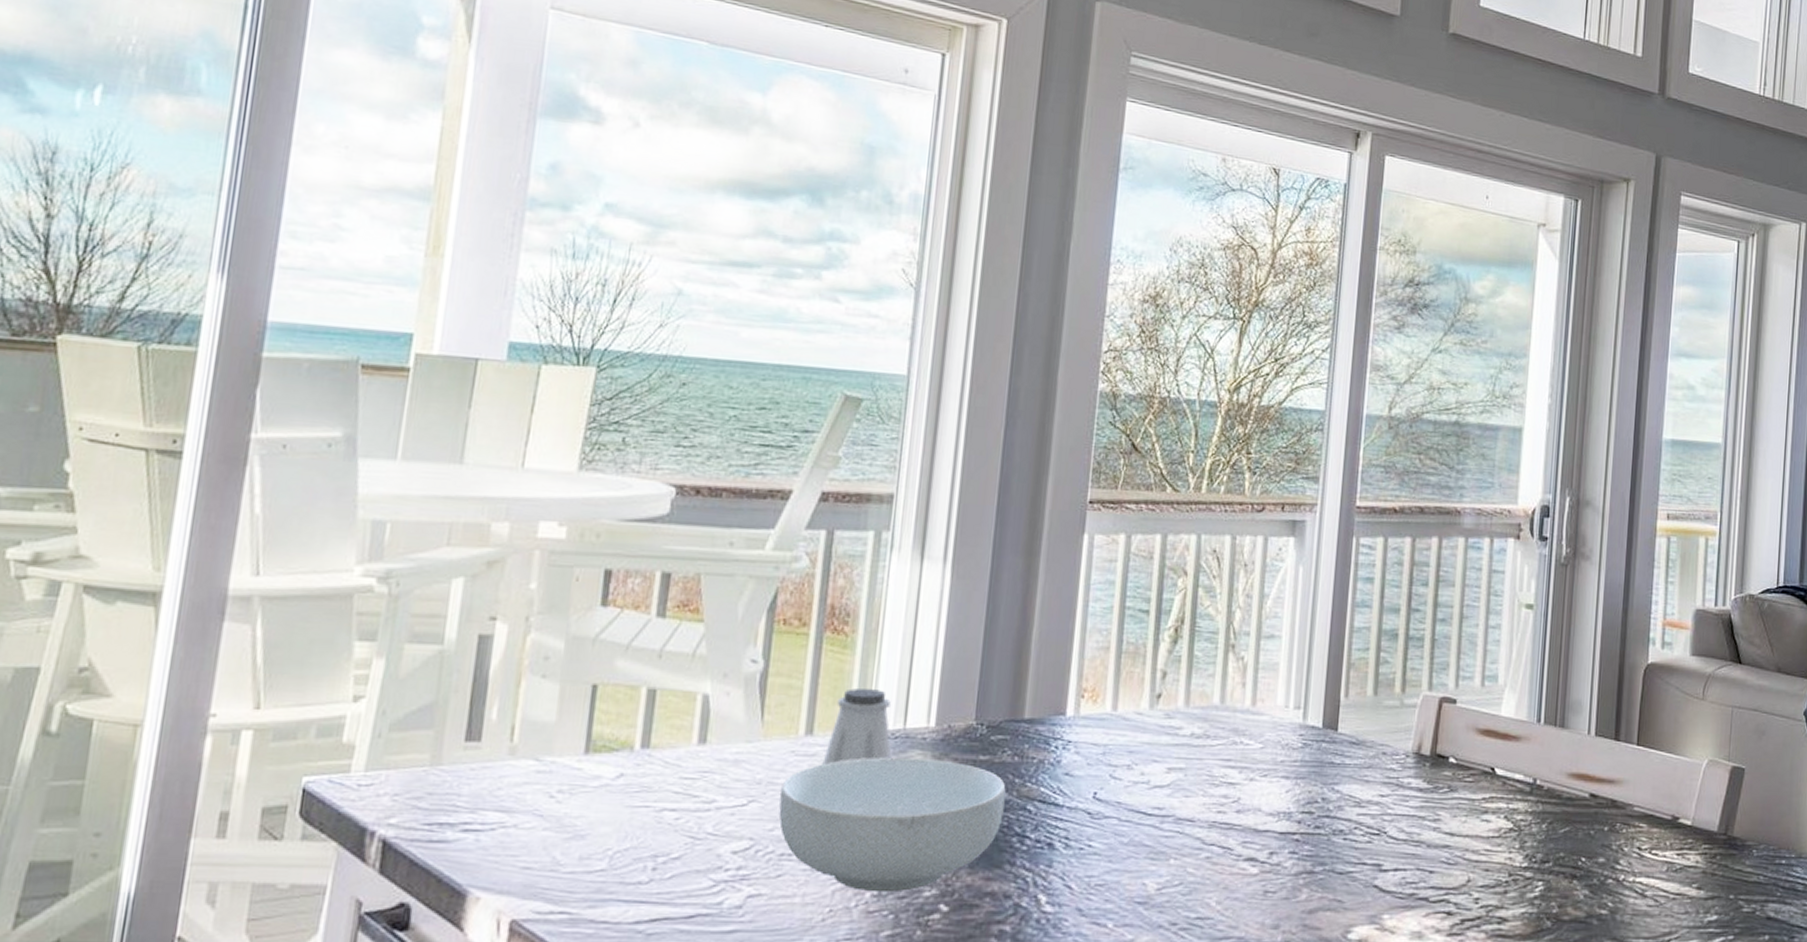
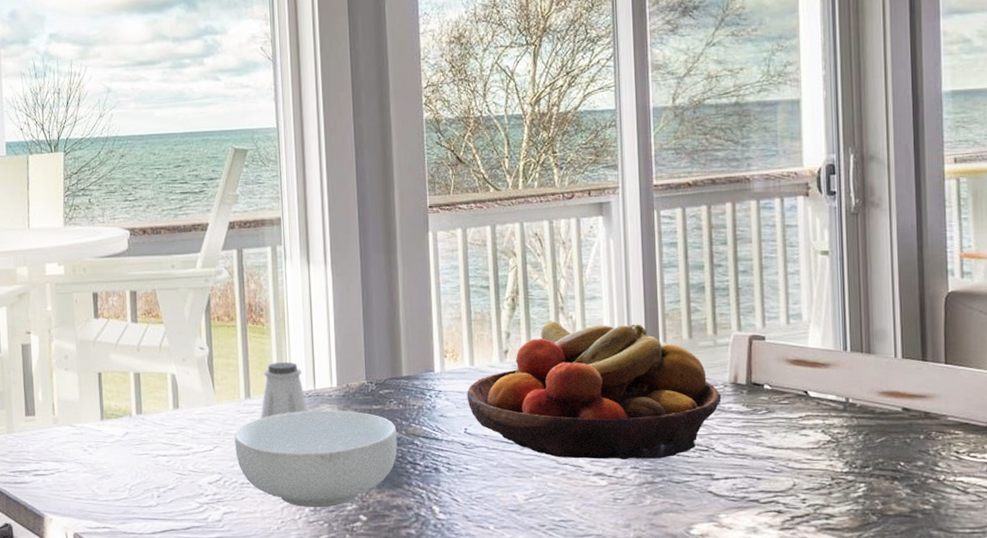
fruit bowl: none [1102,660,1402,842] -> present [467,320,722,459]

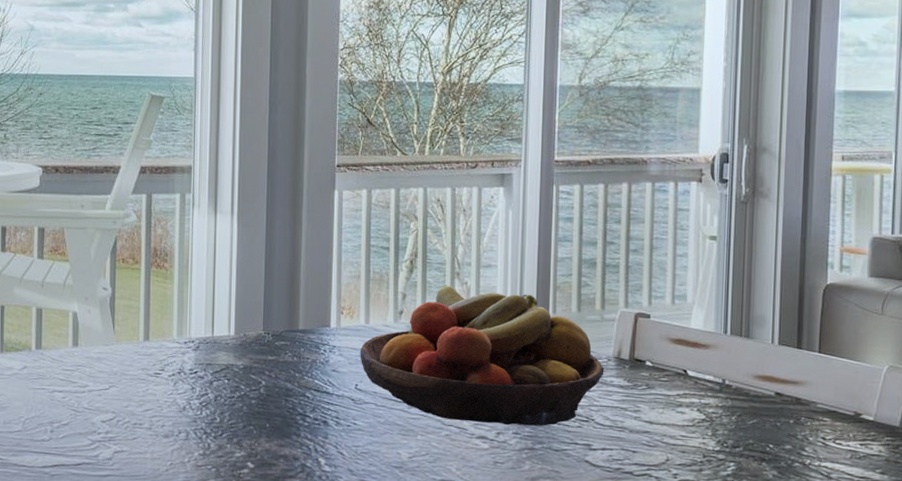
cereal bowl: present [235,410,398,508] -> none [131,357,289,453]
saltshaker: present [260,361,309,419] -> none [157,307,205,362]

